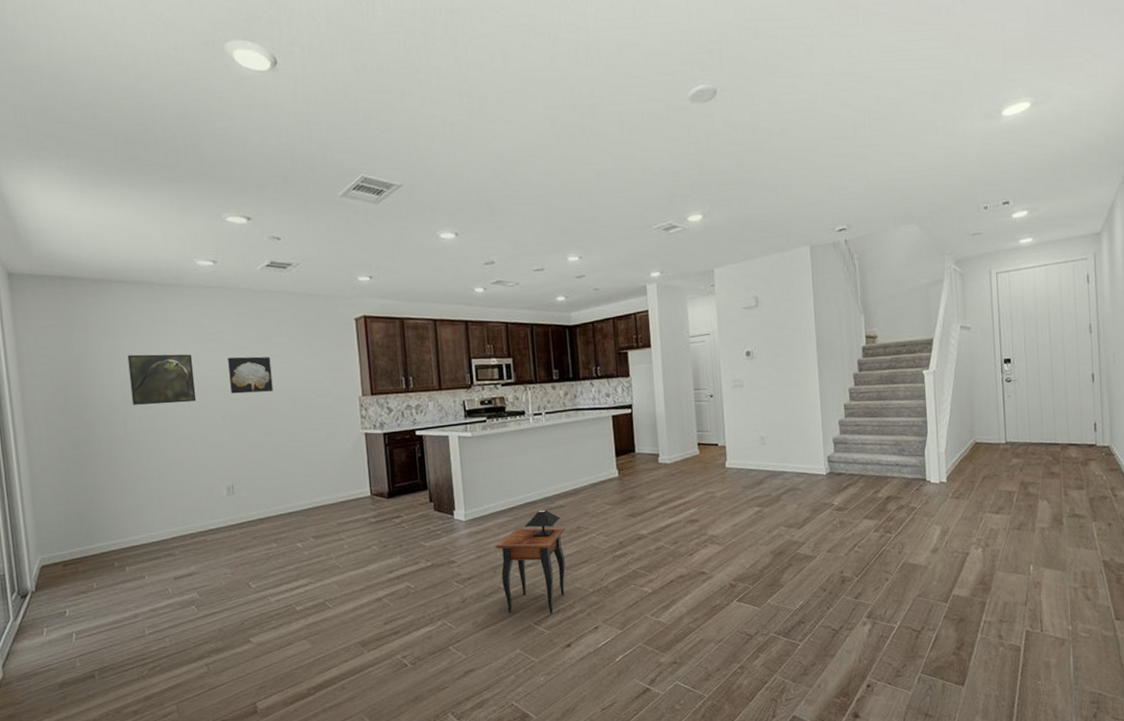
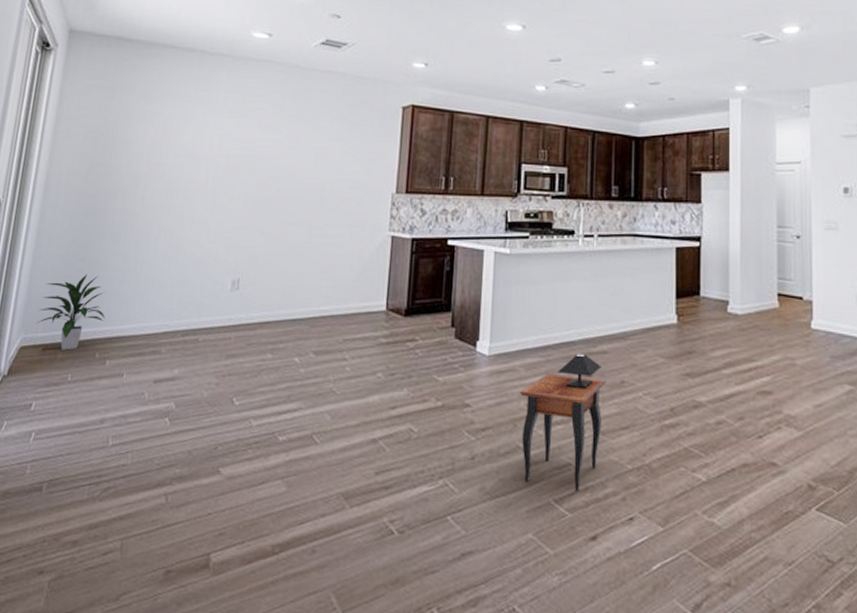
indoor plant: none [50,497,115,564] -> present [36,274,105,350]
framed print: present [127,354,197,405] -> none [156,123,227,180]
wall art: present [228,356,273,394] -> none [258,136,307,177]

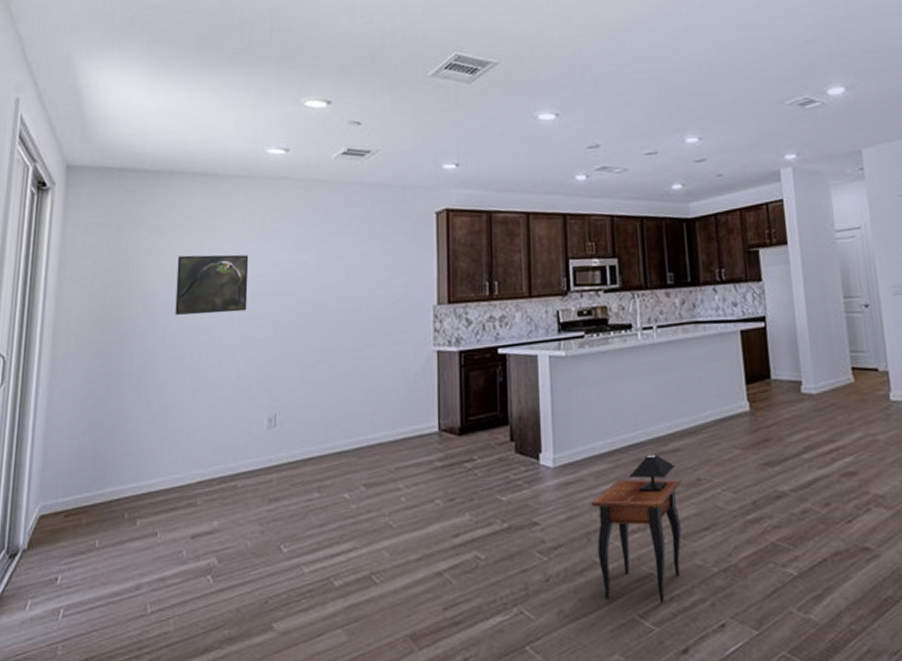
indoor plant: present [36,274,105,350] -> none [55,428,131,514]
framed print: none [156,123,227,180] -> present [175,254,249,315]

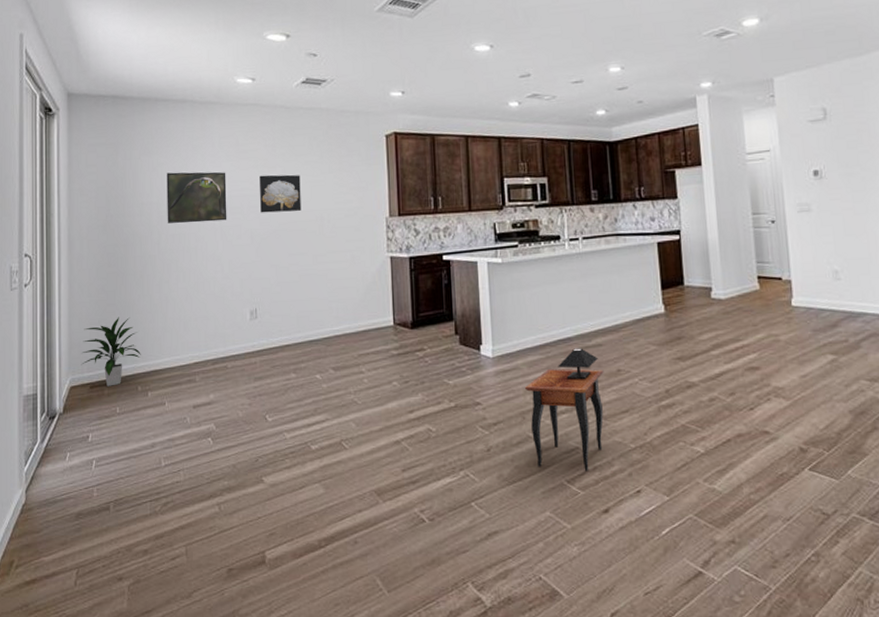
indoor plant: none [55,428,131,514] -> present [81,317,141,387]
wall art: none [287,257,336,302] -> present [260,174,301,213]

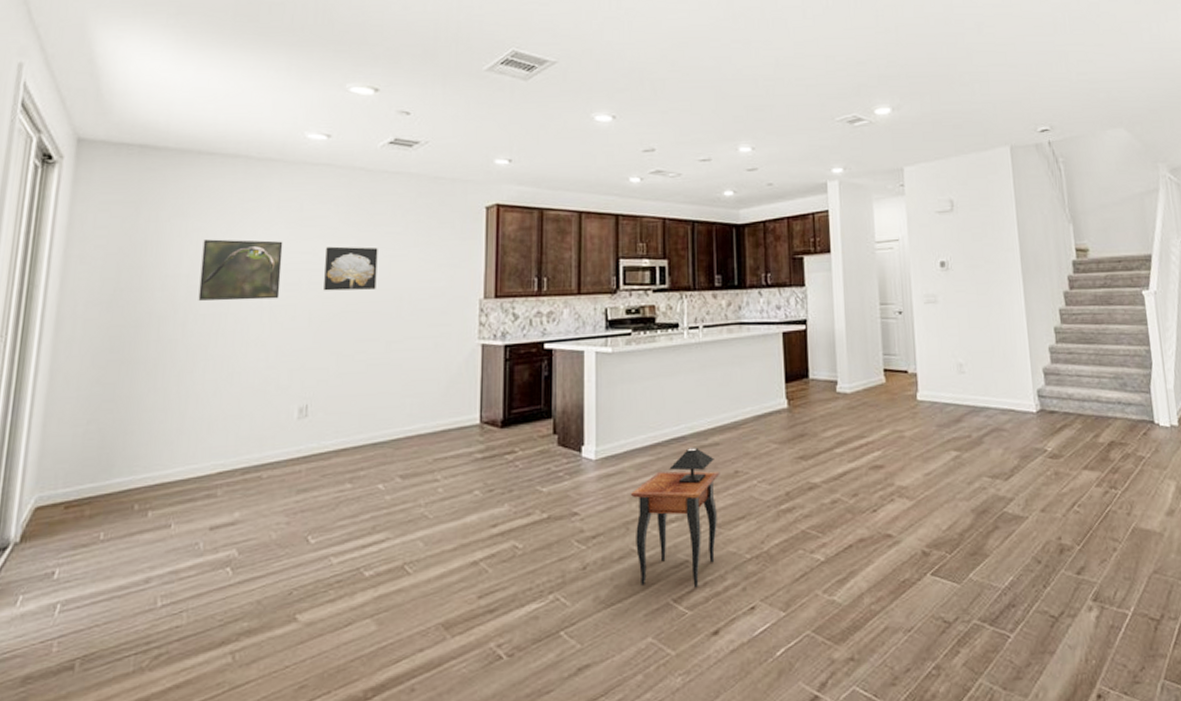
indoor plant: present [81,317,141,387] -> none [54,416,144,506]

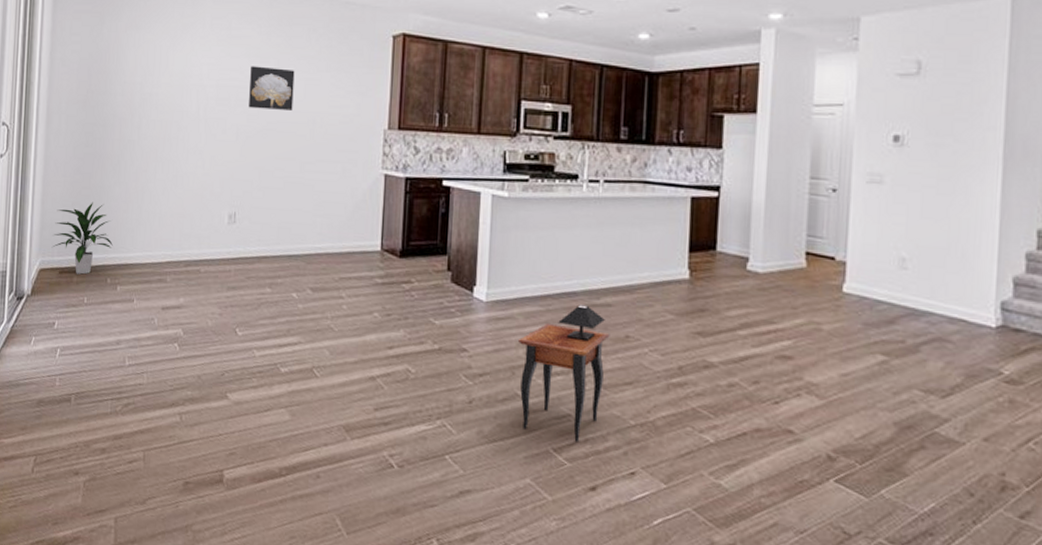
indoor plant: none [54,416,144,506] -> present [51,202,113,275]
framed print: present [198,239,283,301] -> none [149,51,216,112]

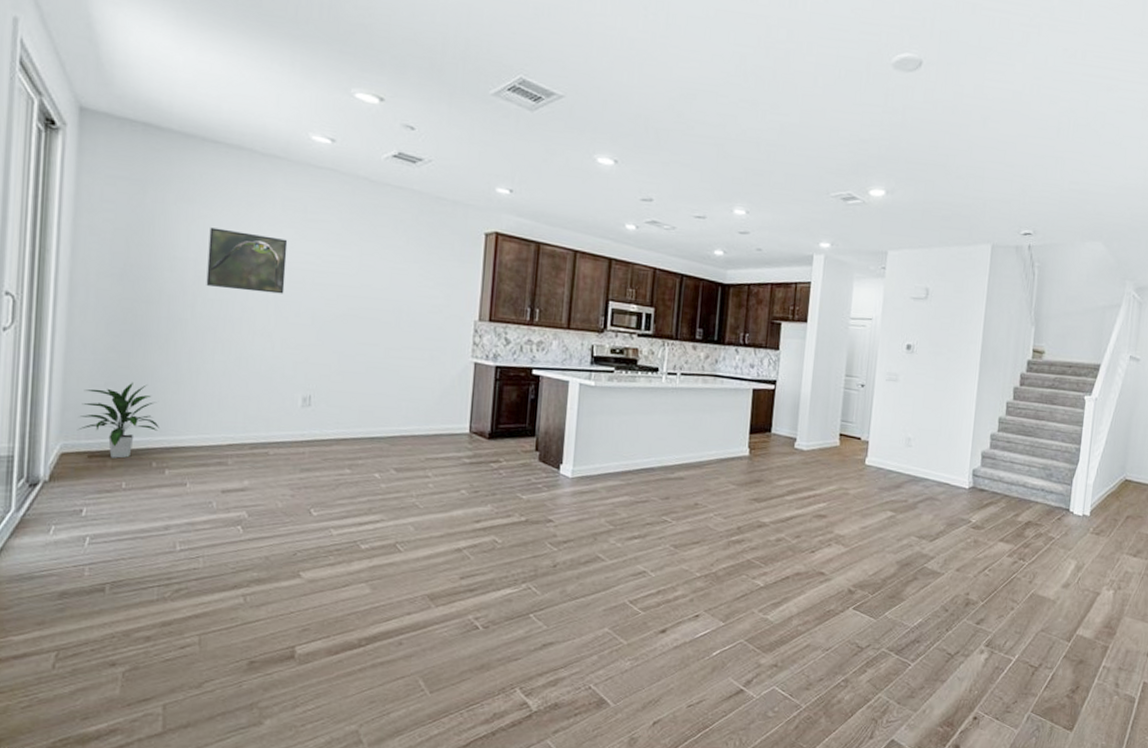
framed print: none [149,51,216,112] -> present [206,227,288,294]
wall art: present [249,66,295,110] -> none [327,251,380,298]
side table: present [519,304,610,442] -> none [601,478,682,594]

